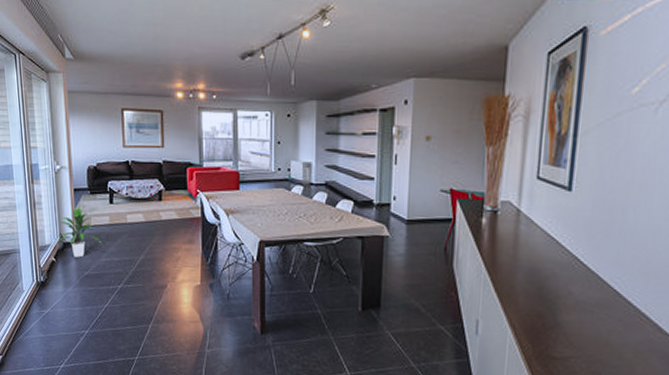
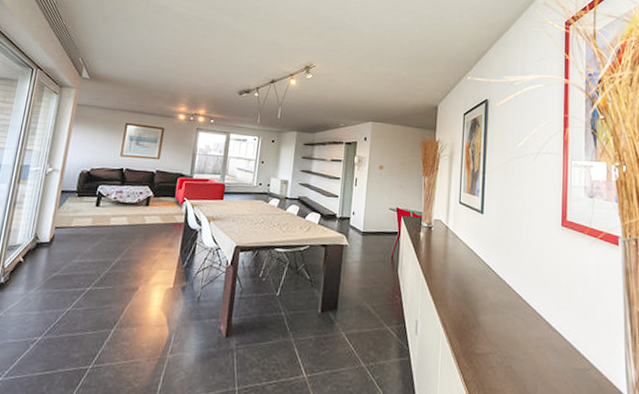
indoor plant: present [58,207,102,258] -> none [31,208,79,258]

